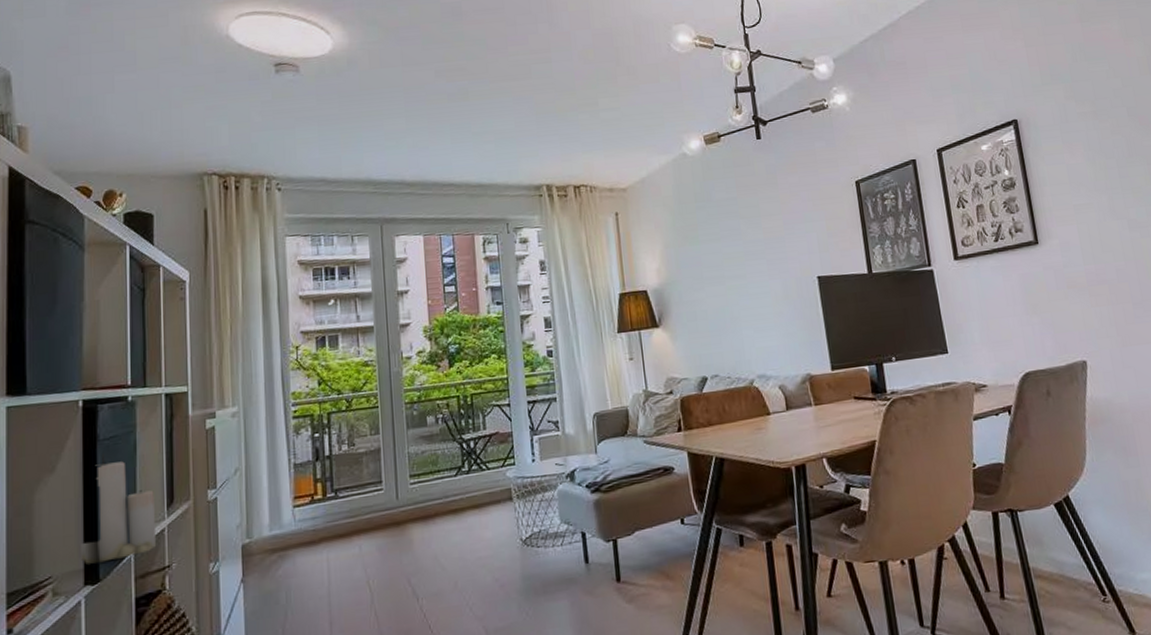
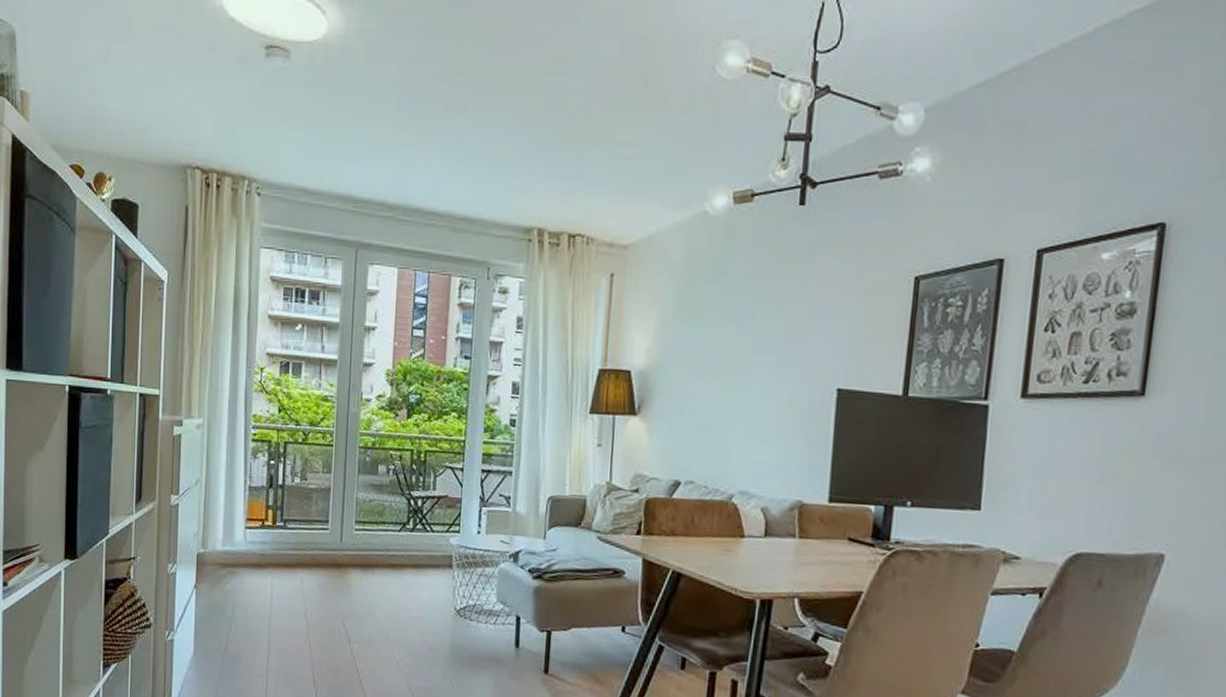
candle: present [81,453,157,564] -> none [63,441,126,542]

